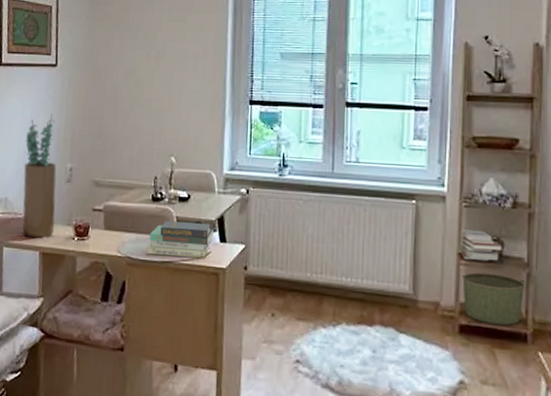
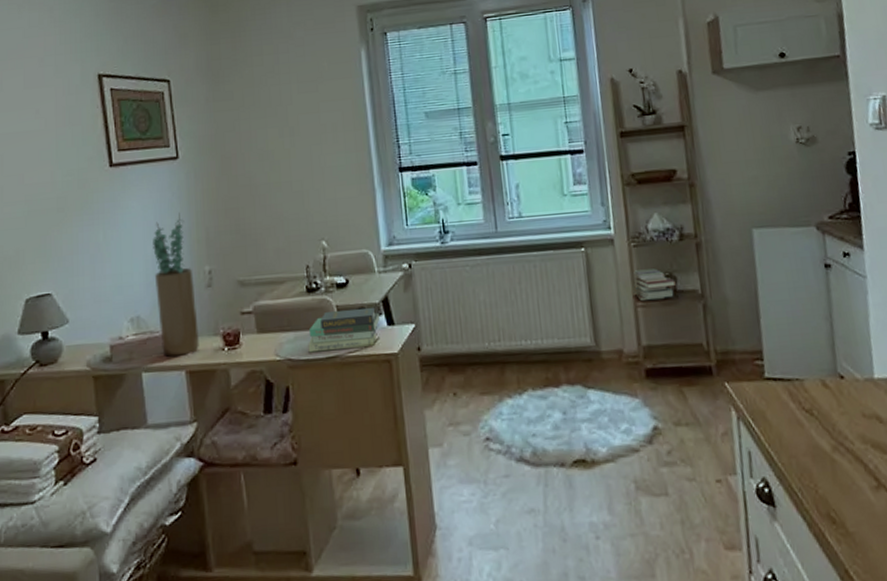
basket: present [462,272,526,326] -> none [641,310,704,363]

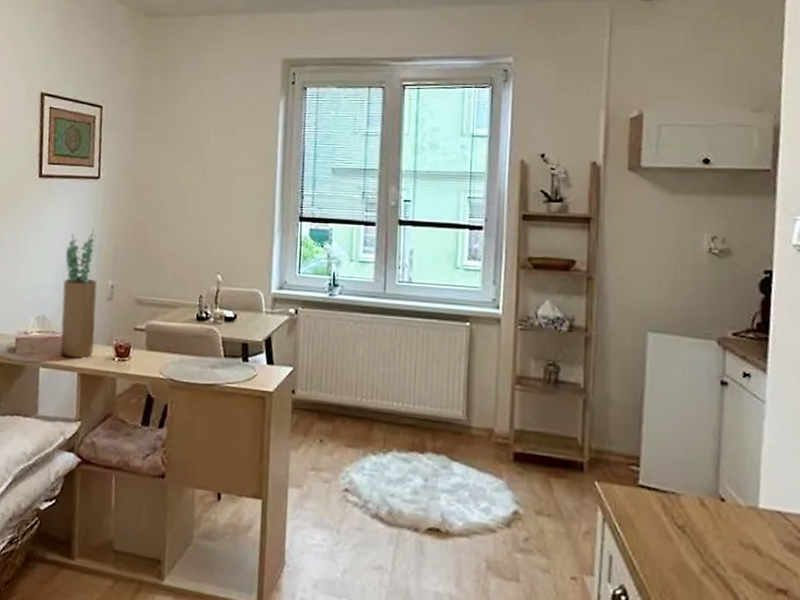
books: present [308,307,381,353] -> none [190,342,261,381]
books: present [633,268,677,302] -> none [513,353,559,387]

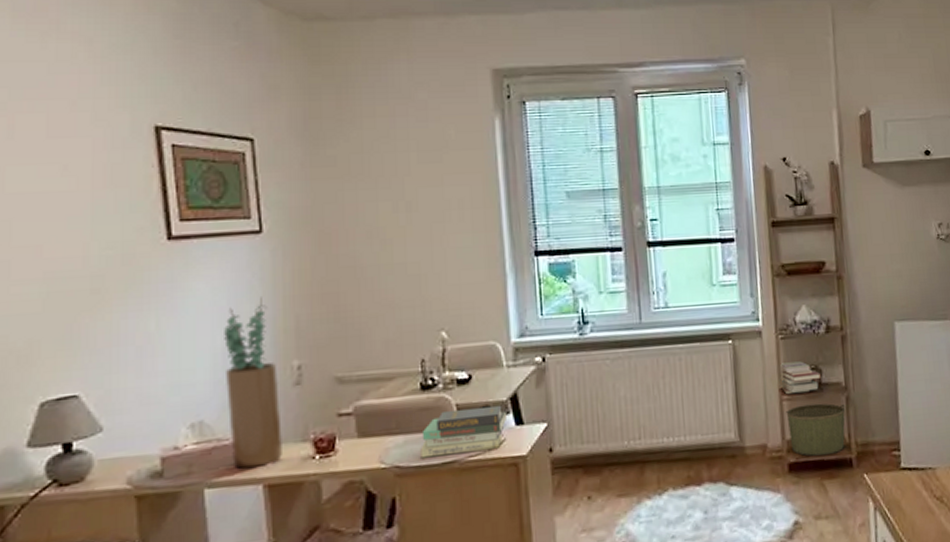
books: none [190,342,261,381] -> present [420,405,508,458]
books: none [513,353,559,387] -> present [779,361,822,395]
basket: none [517,398,582,454] -> present [786,403,846,456]

